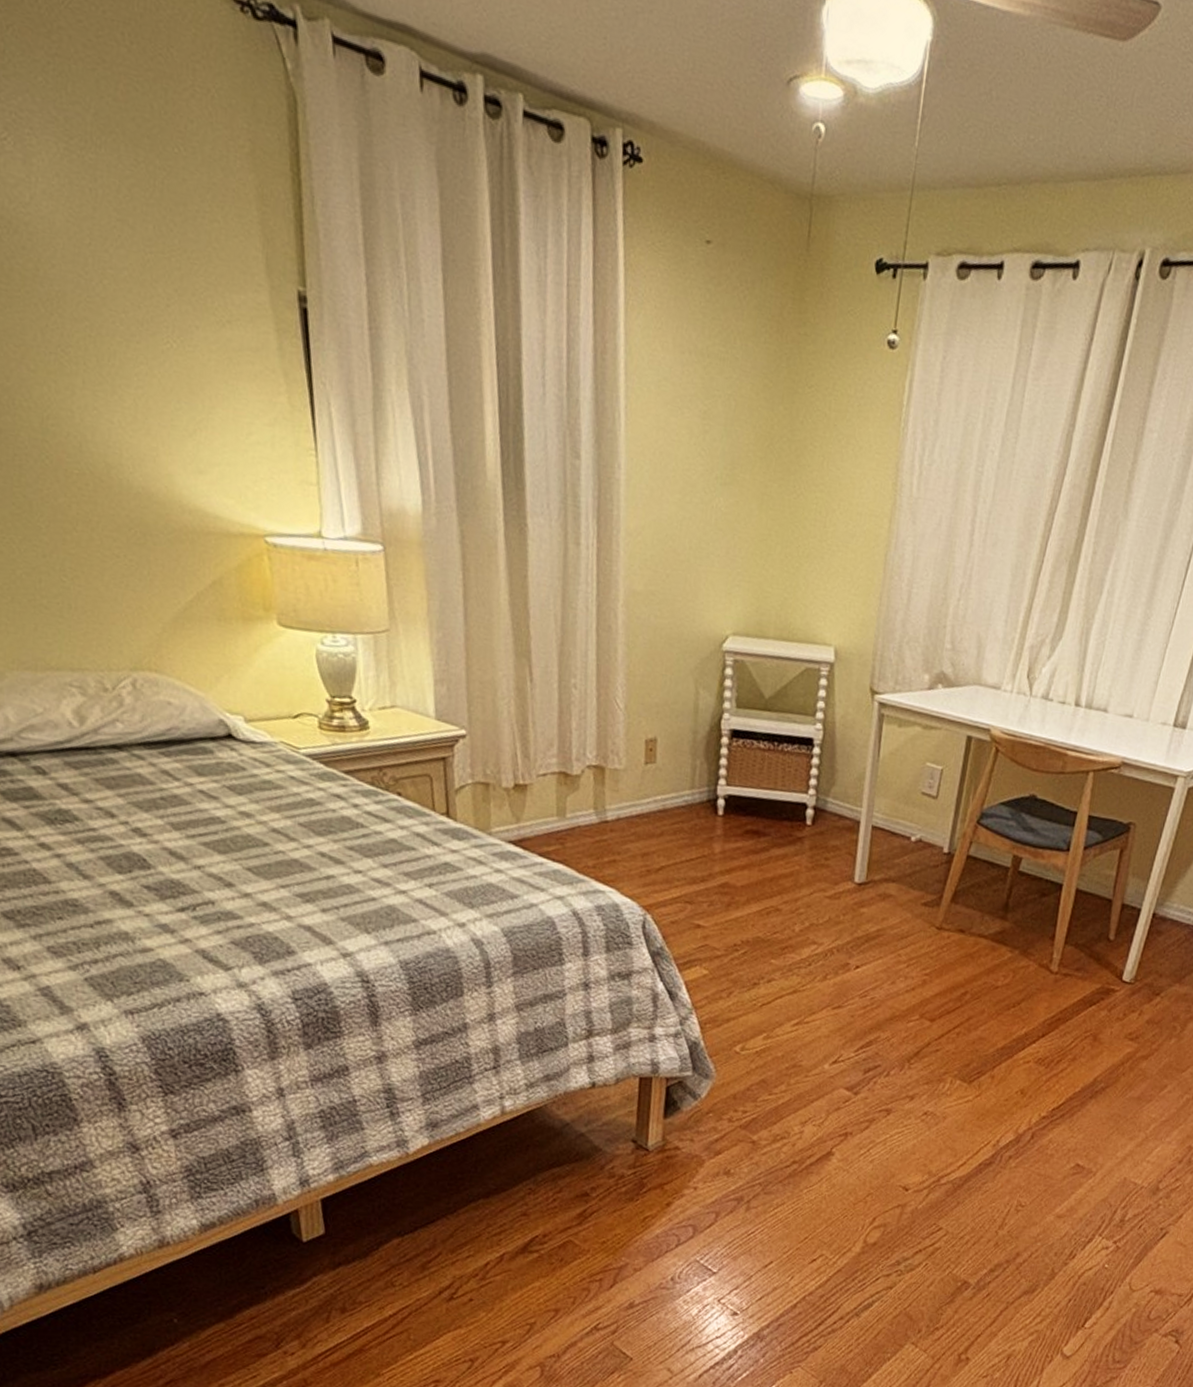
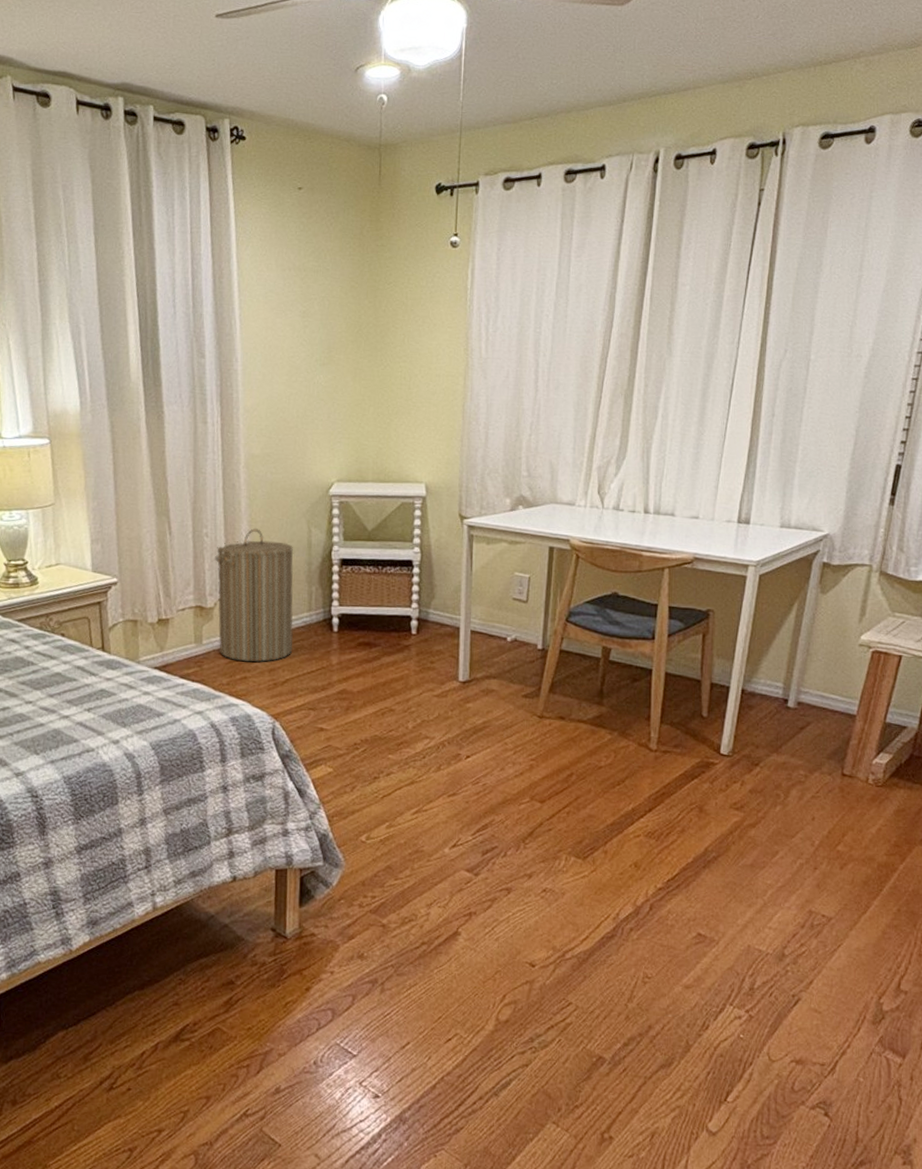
laundry hamper: none [584,683,677,845] -> present [215,528,294,663]

